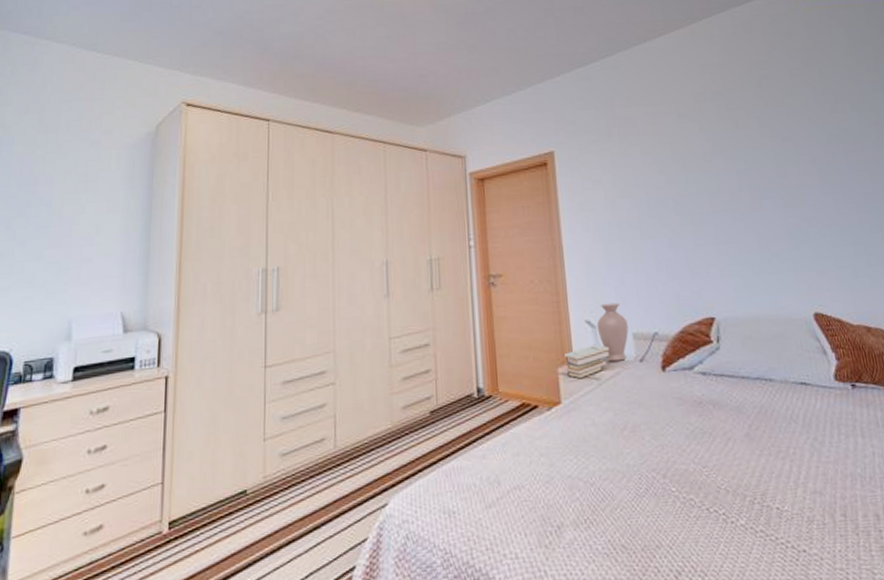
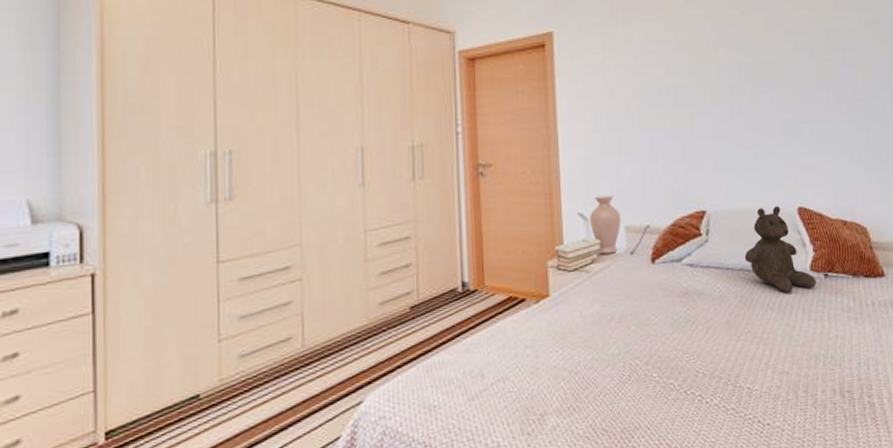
teddy bear: none [760,311,843,405] -> present [744,205,816,293]

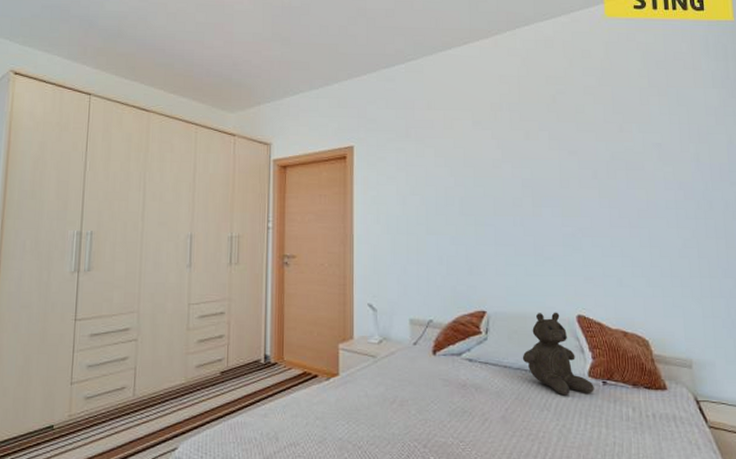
books: present [553,237,602,272] -> none [345,326,388,355]
vase: present [589,195,621,255] -> none [377,290,406,343]

